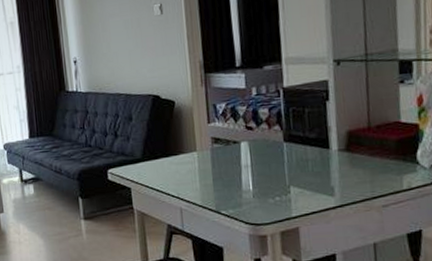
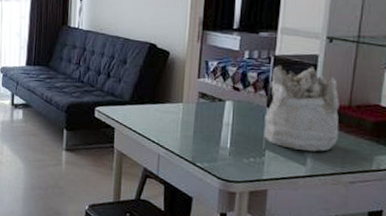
mineral sample: none [283,93,363,181] -> present [264,65,339,152]

